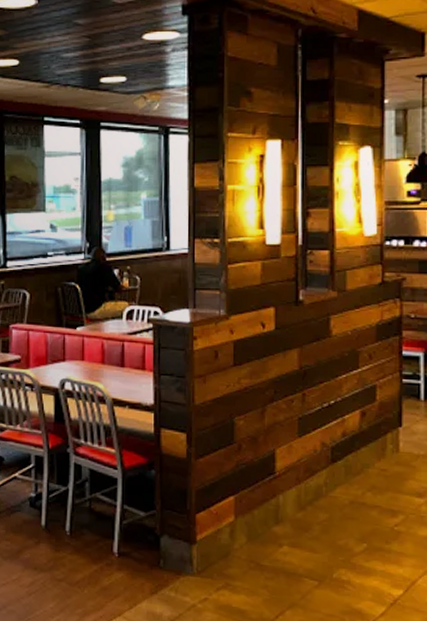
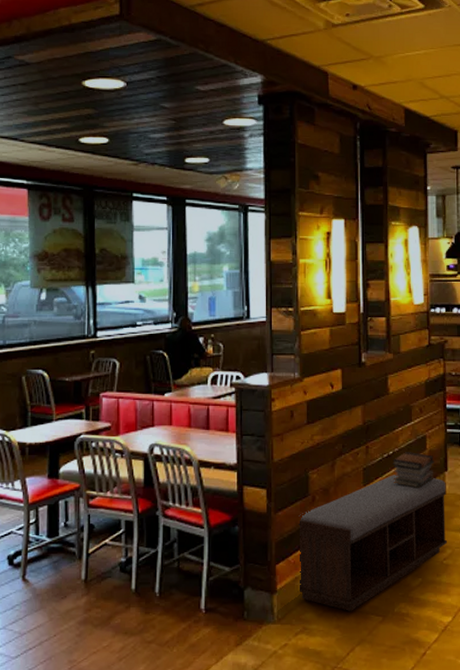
bench: none [220,427,401,573] -> present [297,475,448,612]
book stack: none [334,402,386,443] -> present [393,452,434,488]

